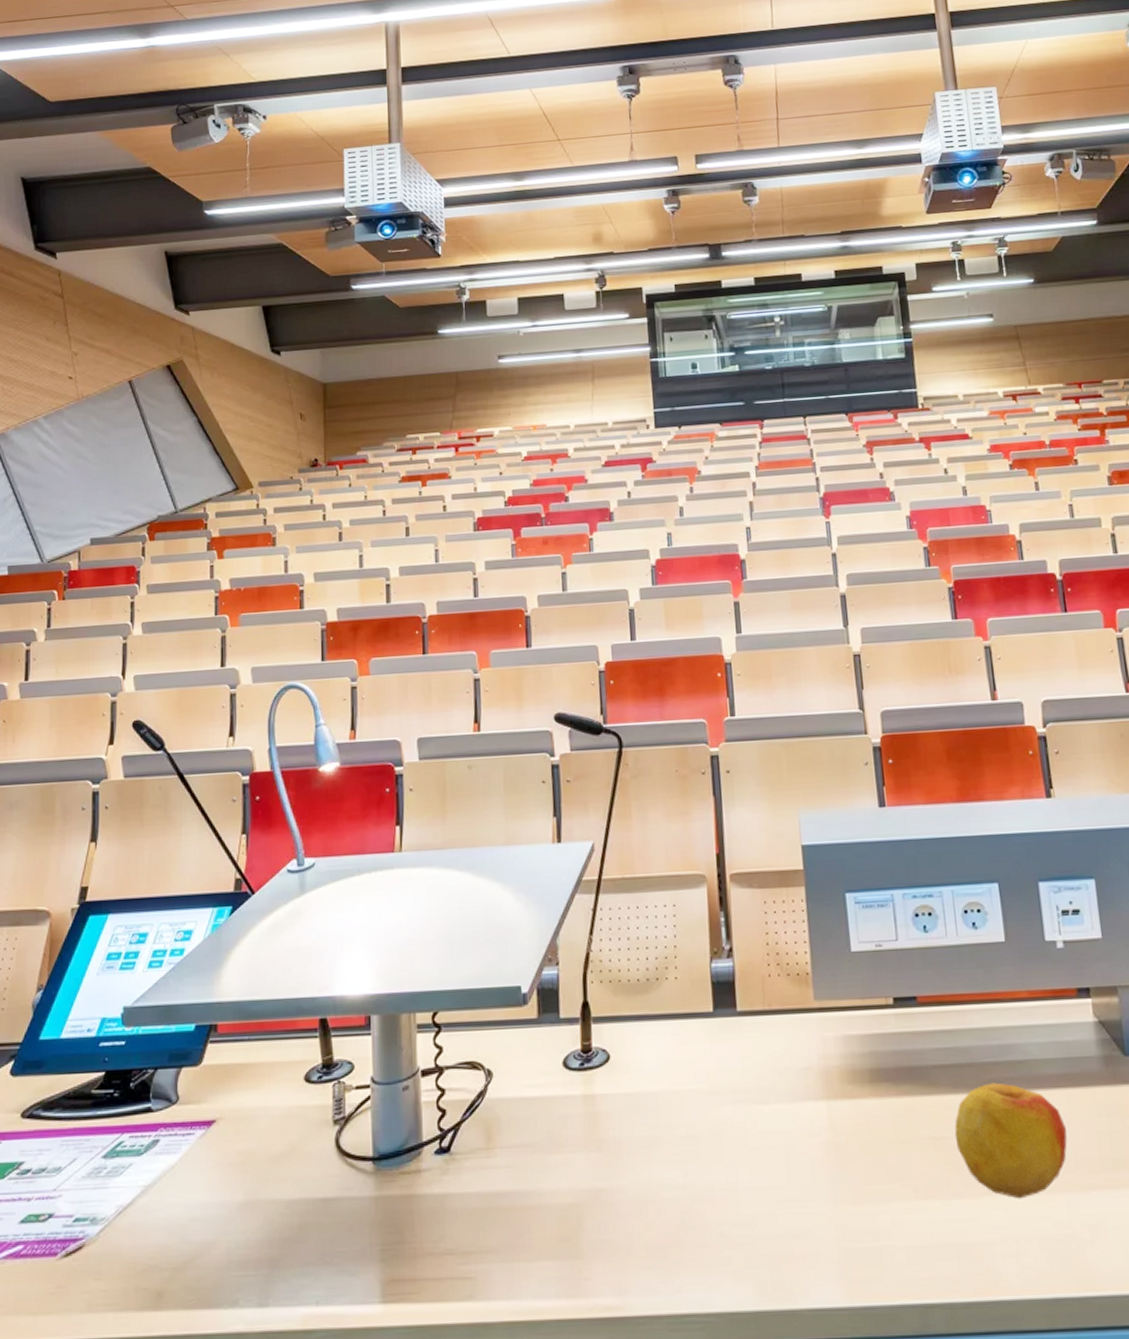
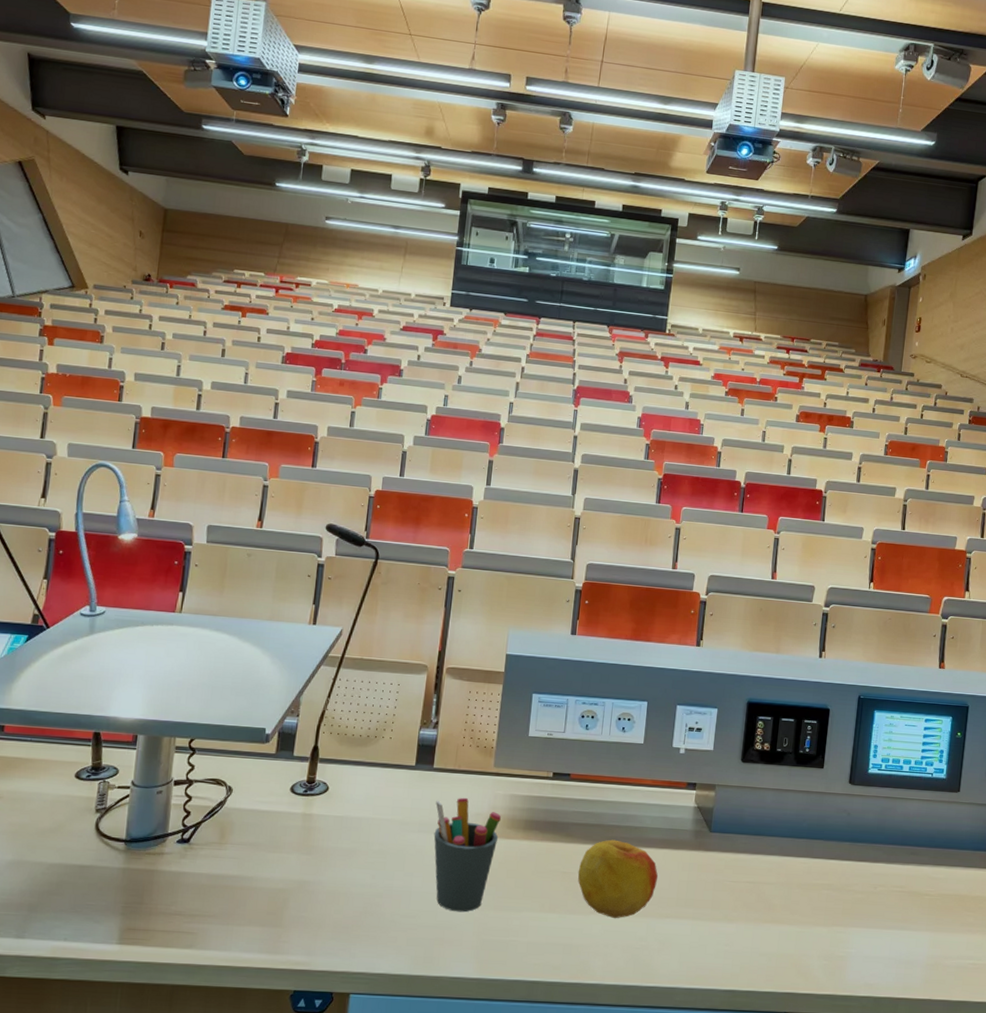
pen holder: none [748,1047,839,1212] -> present [434,797,502,912]

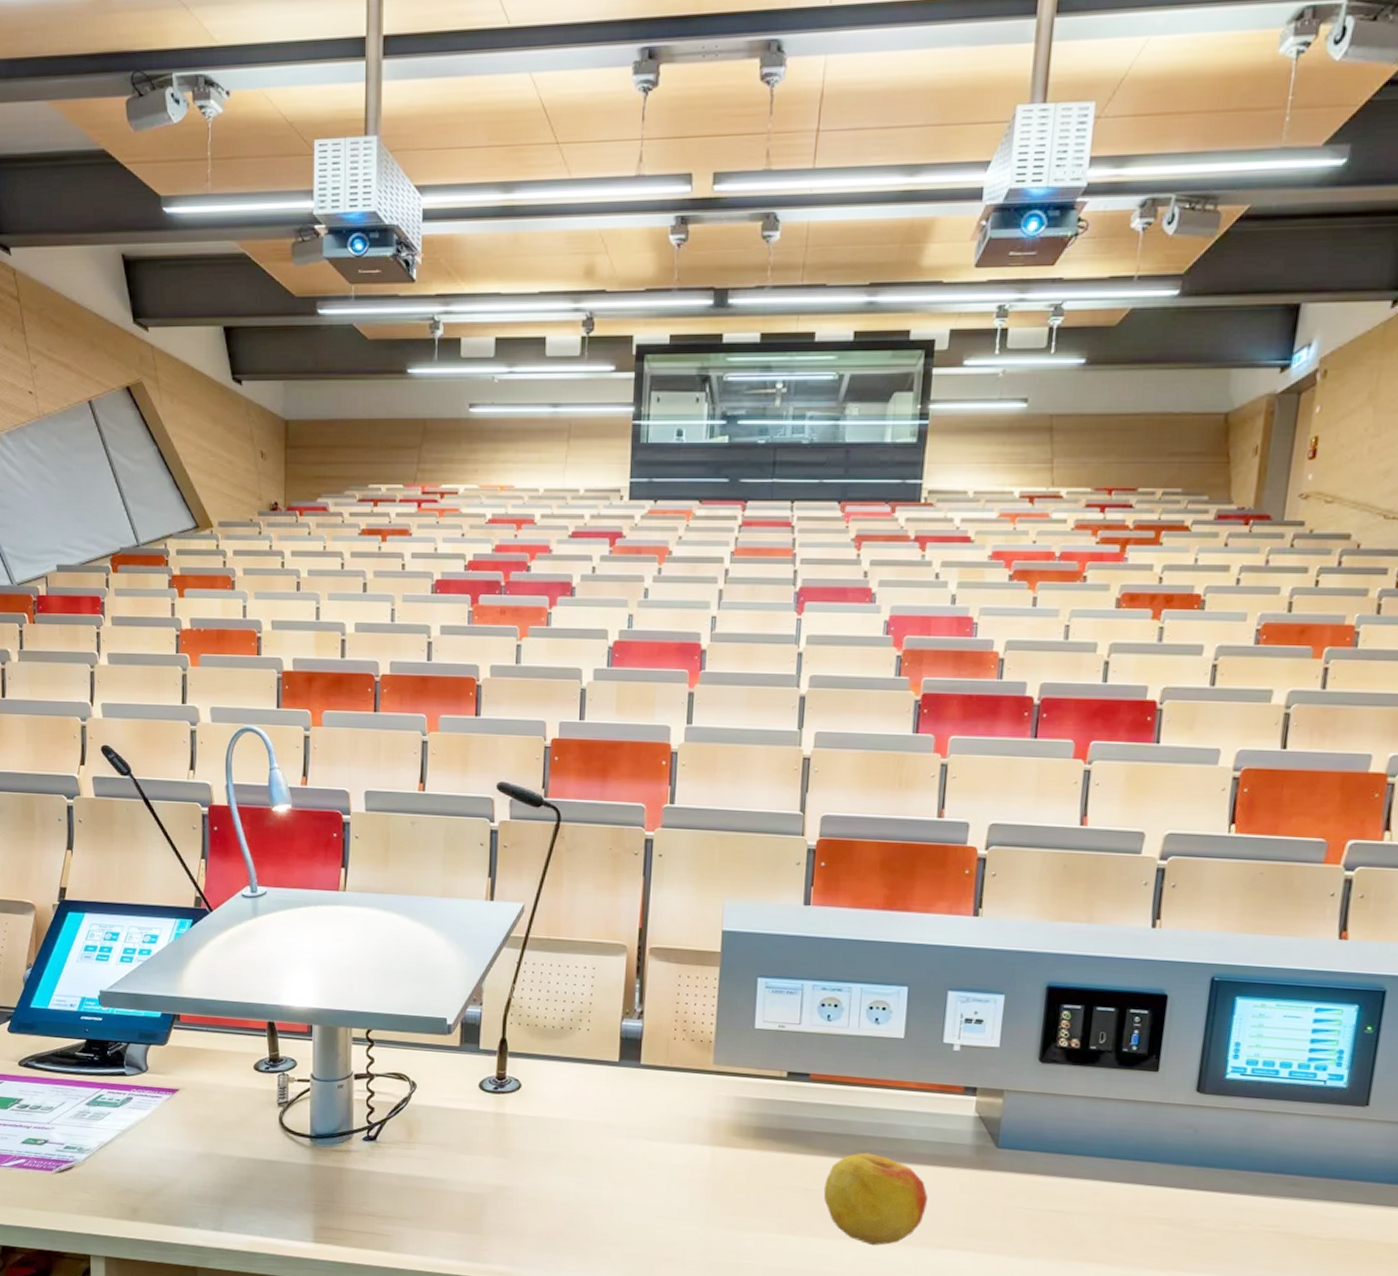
pen holder: present [434,797,502,912] -> none [645,1098,726,1229]

